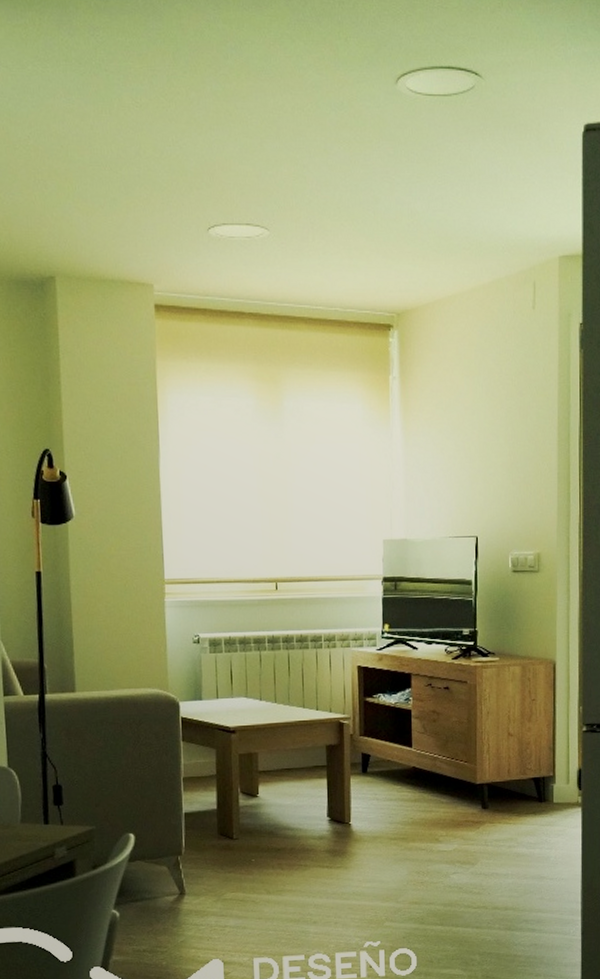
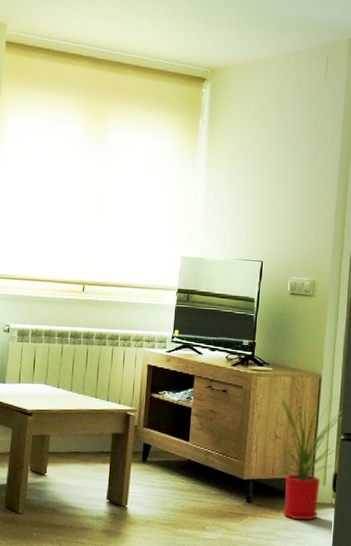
house plant: none [490,680,584,824] -> present [260,389,344,521]

